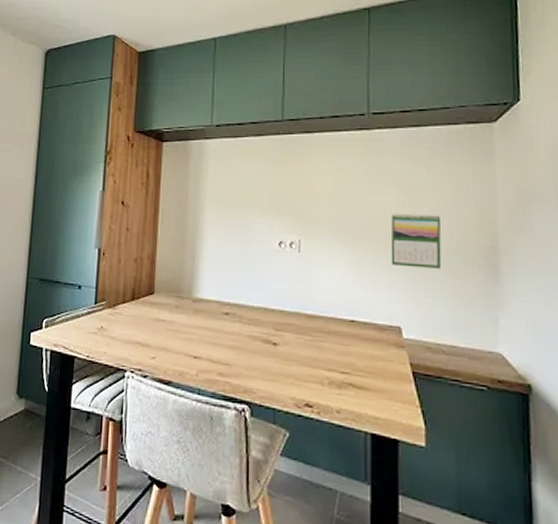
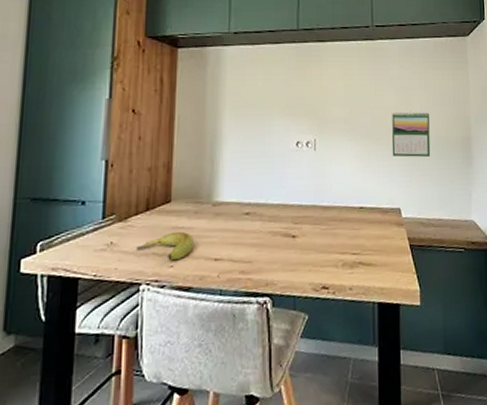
banana: none [123,323,174,353] -> present [136,231,194,261]

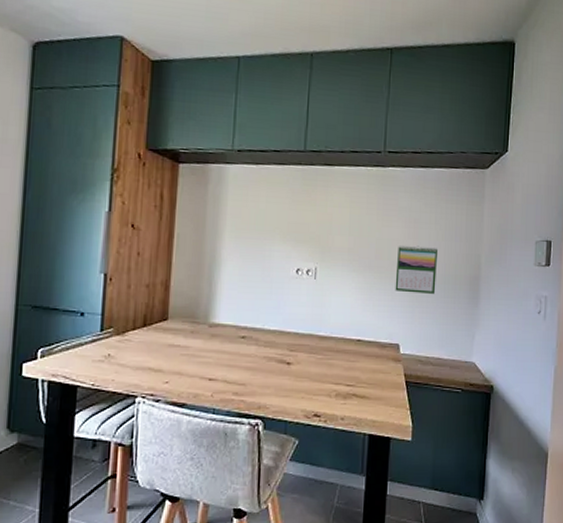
banana: present [136,231,194,261] -> none [133,349,189,377]

